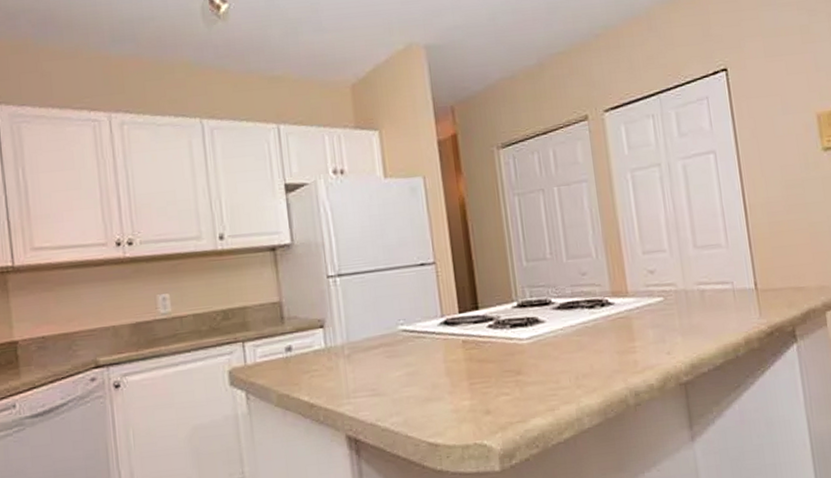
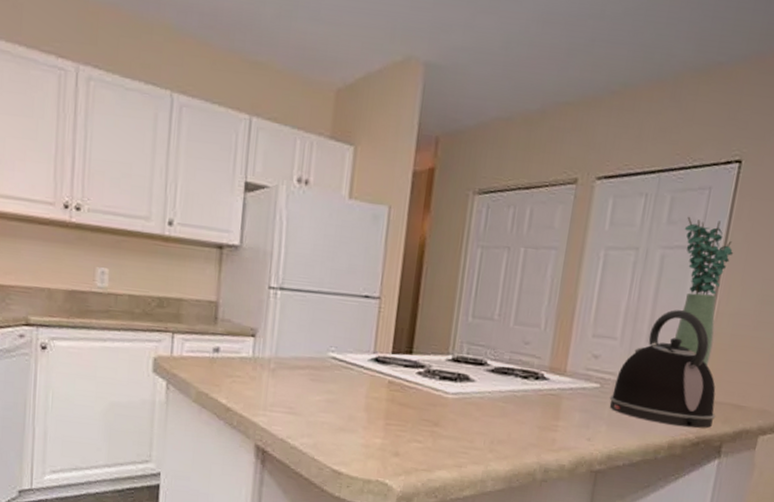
kettle: none [675,210,781,322] -> present [609,310,716,429]
vase: none [695,124,758,258] -> present [675,216,734,366]

